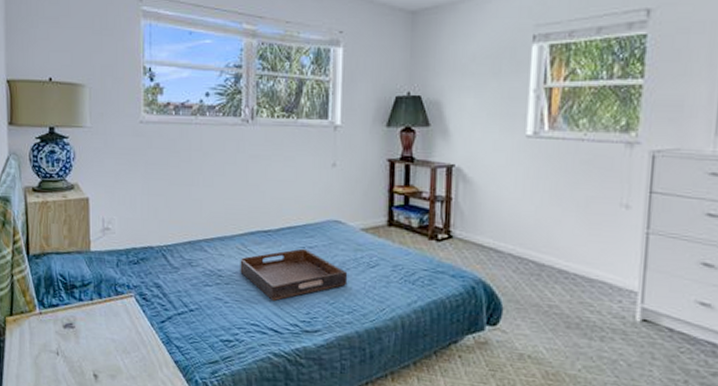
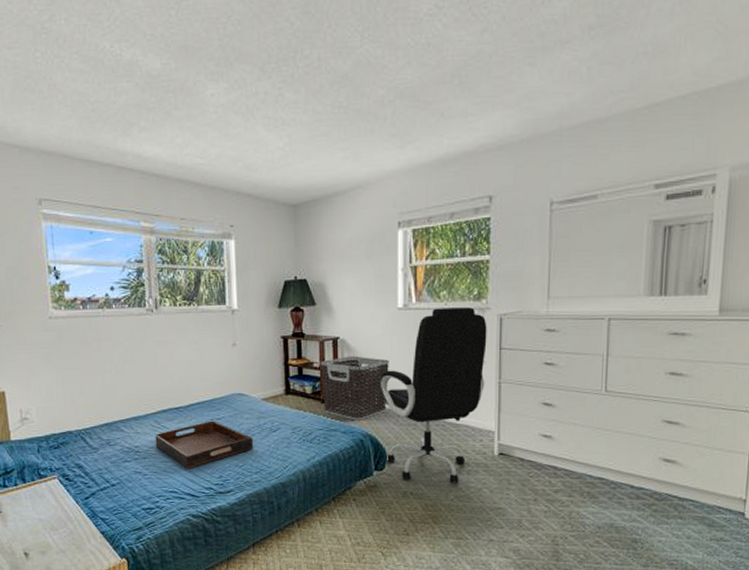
clothes hamper: none [429,187,512,264] -> present [320,356,389,420]
office chair: none [500,138,636,350] -> present [381,307,487,483]

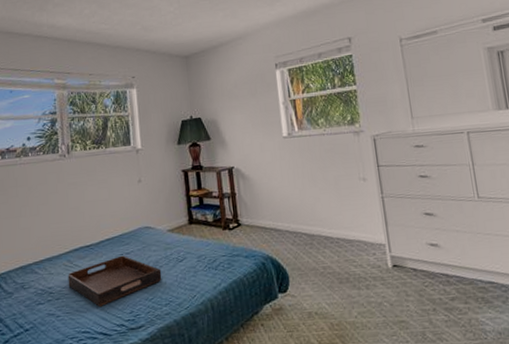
clothes hamper: present [320,356,389,420] -> none [218,182,283,244]
office chair: present [381,307,487,483] -> none [274,131,370,300]

